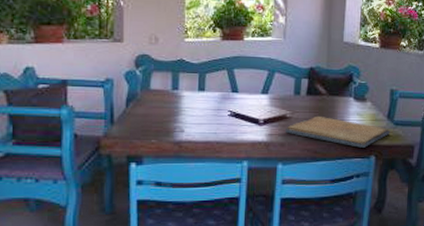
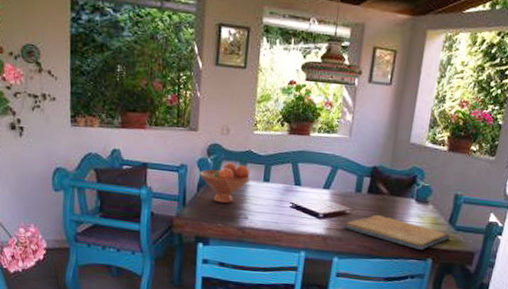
fruit bowl: none [128,72,185,118] -> present [200,162,251,204]

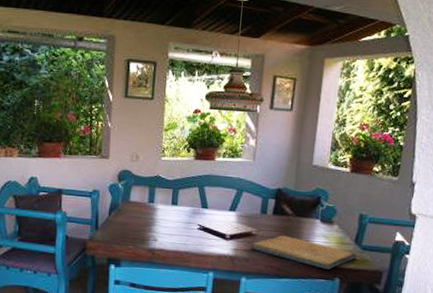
fruit bowl: present [200,162,251,204] -> none [111,187,160,227]

